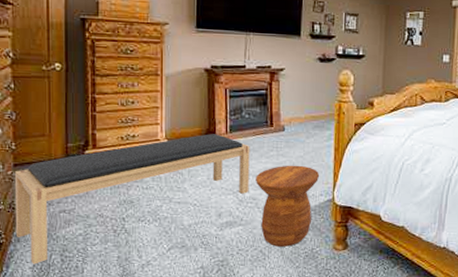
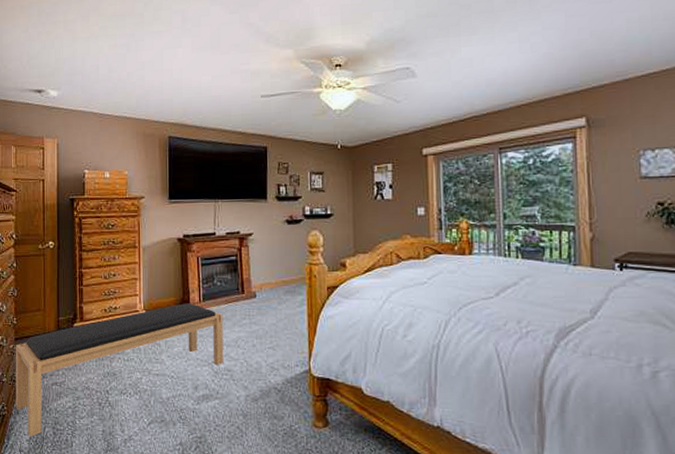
side table: present [256,165,320,247] -> none [230,333,294,423]

